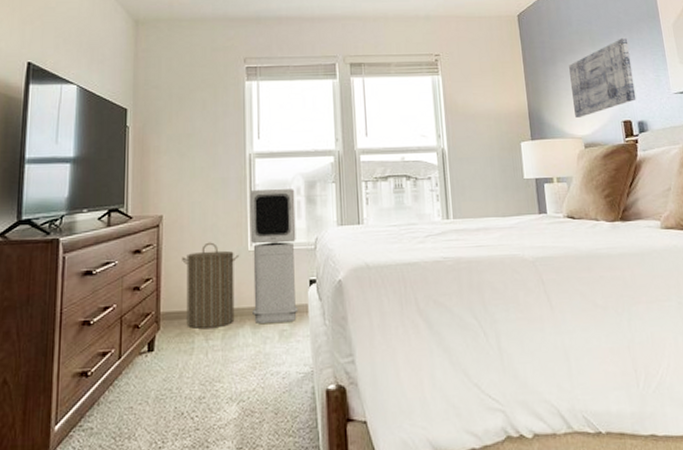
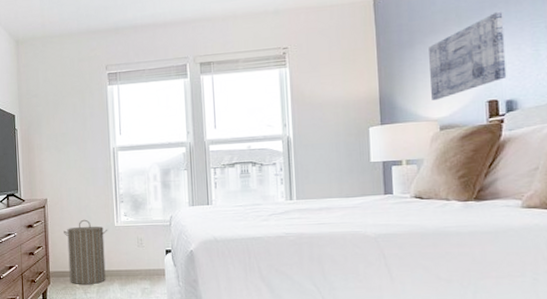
air purifier: present [250,189,299,323] -> none [115,176,157,282]

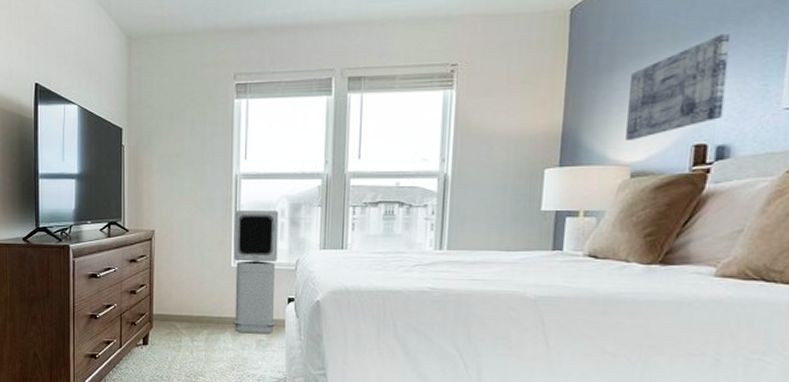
laundry hamper: present [64,219,108,284] -> none [172,257,223,331]
air purifier: none [115,176,157,282] -> present [233,211,279,333]

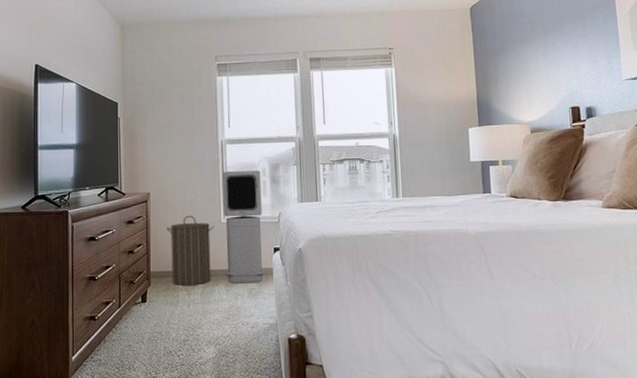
laundry hamper: none [172,257,223,331] -> present [167,215,215,285]
wall art: present [626,32,731,140] -> none [519,26,586,104]

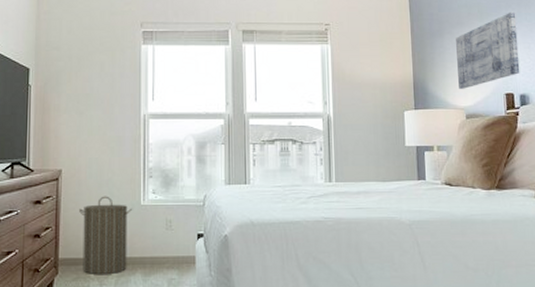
air purifier: present [223,170,265,283] -> none [144,149,186,272]
wall art: none [519,26,586,104] -> present [456,12,520,89]

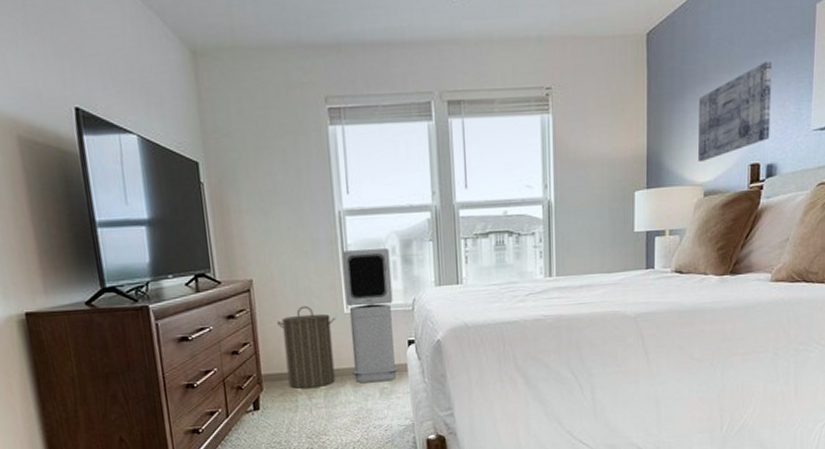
air purifier: none [144,149,186,272] -> present [342,248,398,382]

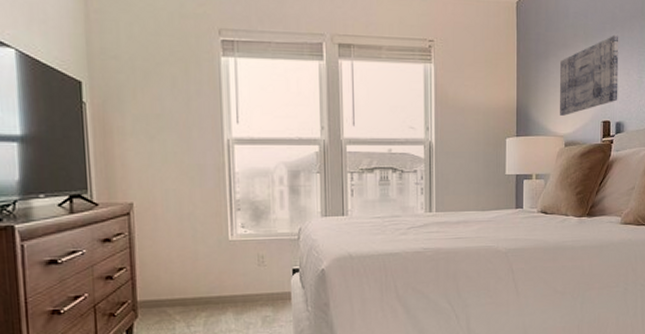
laundry hamper: present [277,305,336,389] -> none [157,231,220,316]
air purifier: present [342,248,398,382] -> none [230,178,281,310]

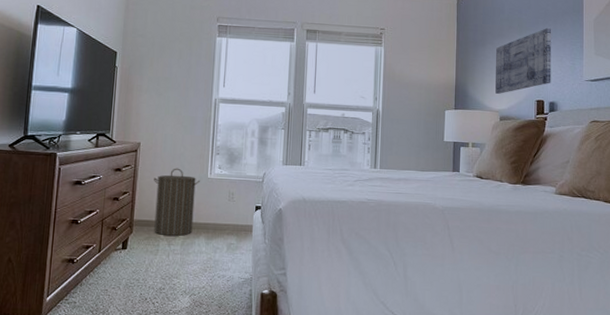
laundry hamper: none [157,231,220,316] -> present [154,168,201,236]

